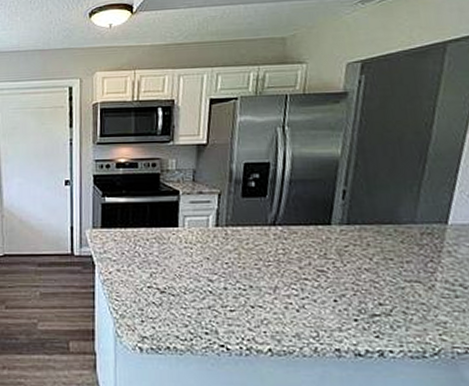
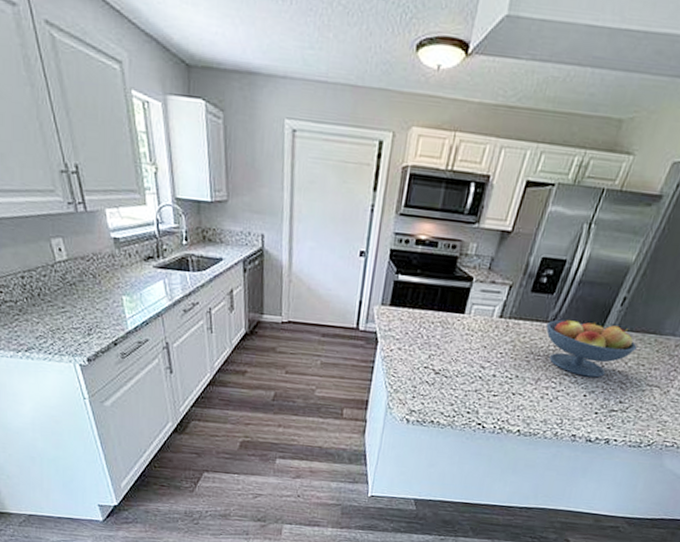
fruit bowl: none [267,219,377,279] -> present [546,319,637,378]

